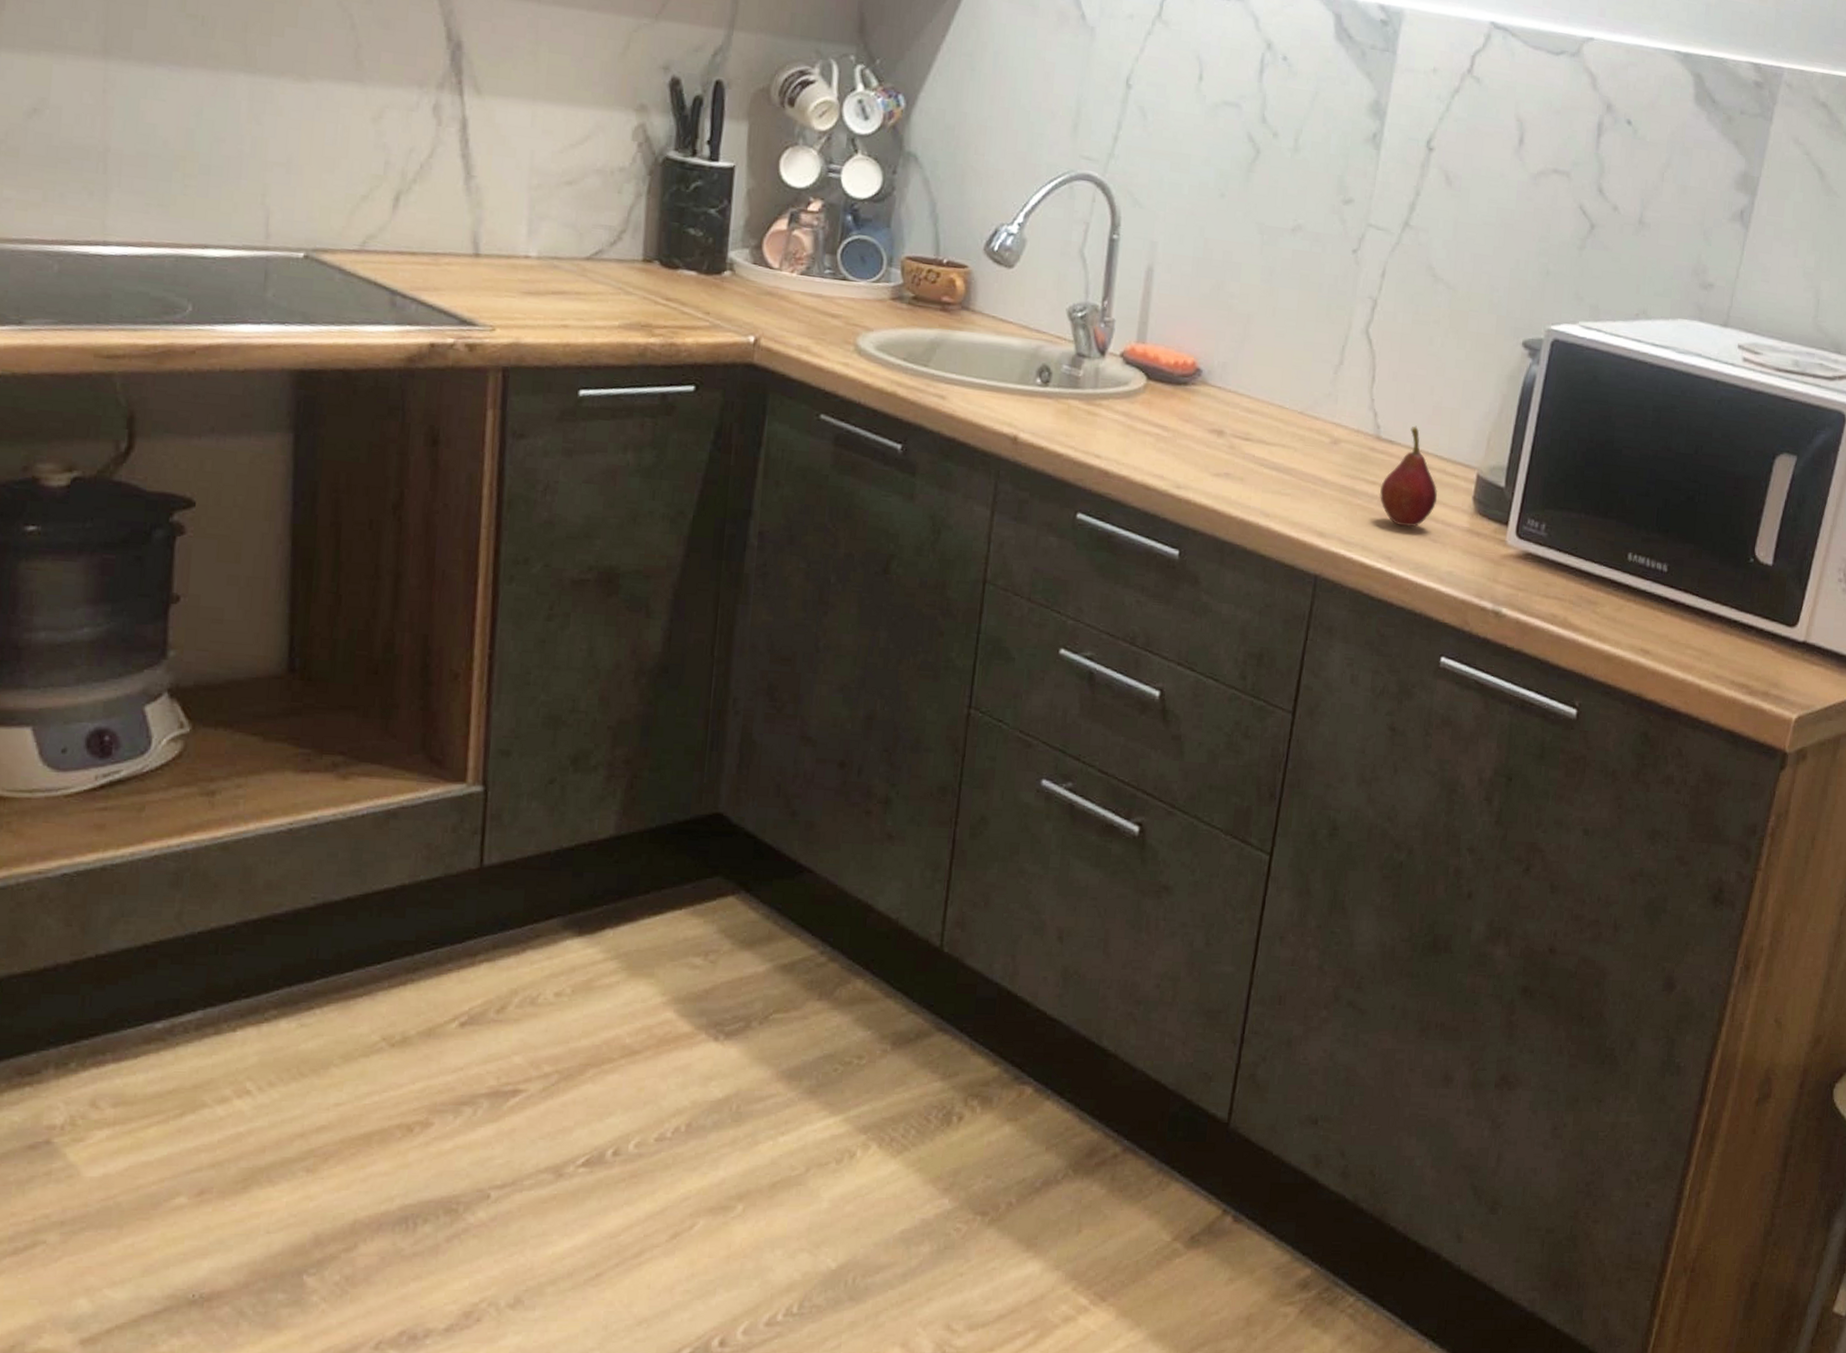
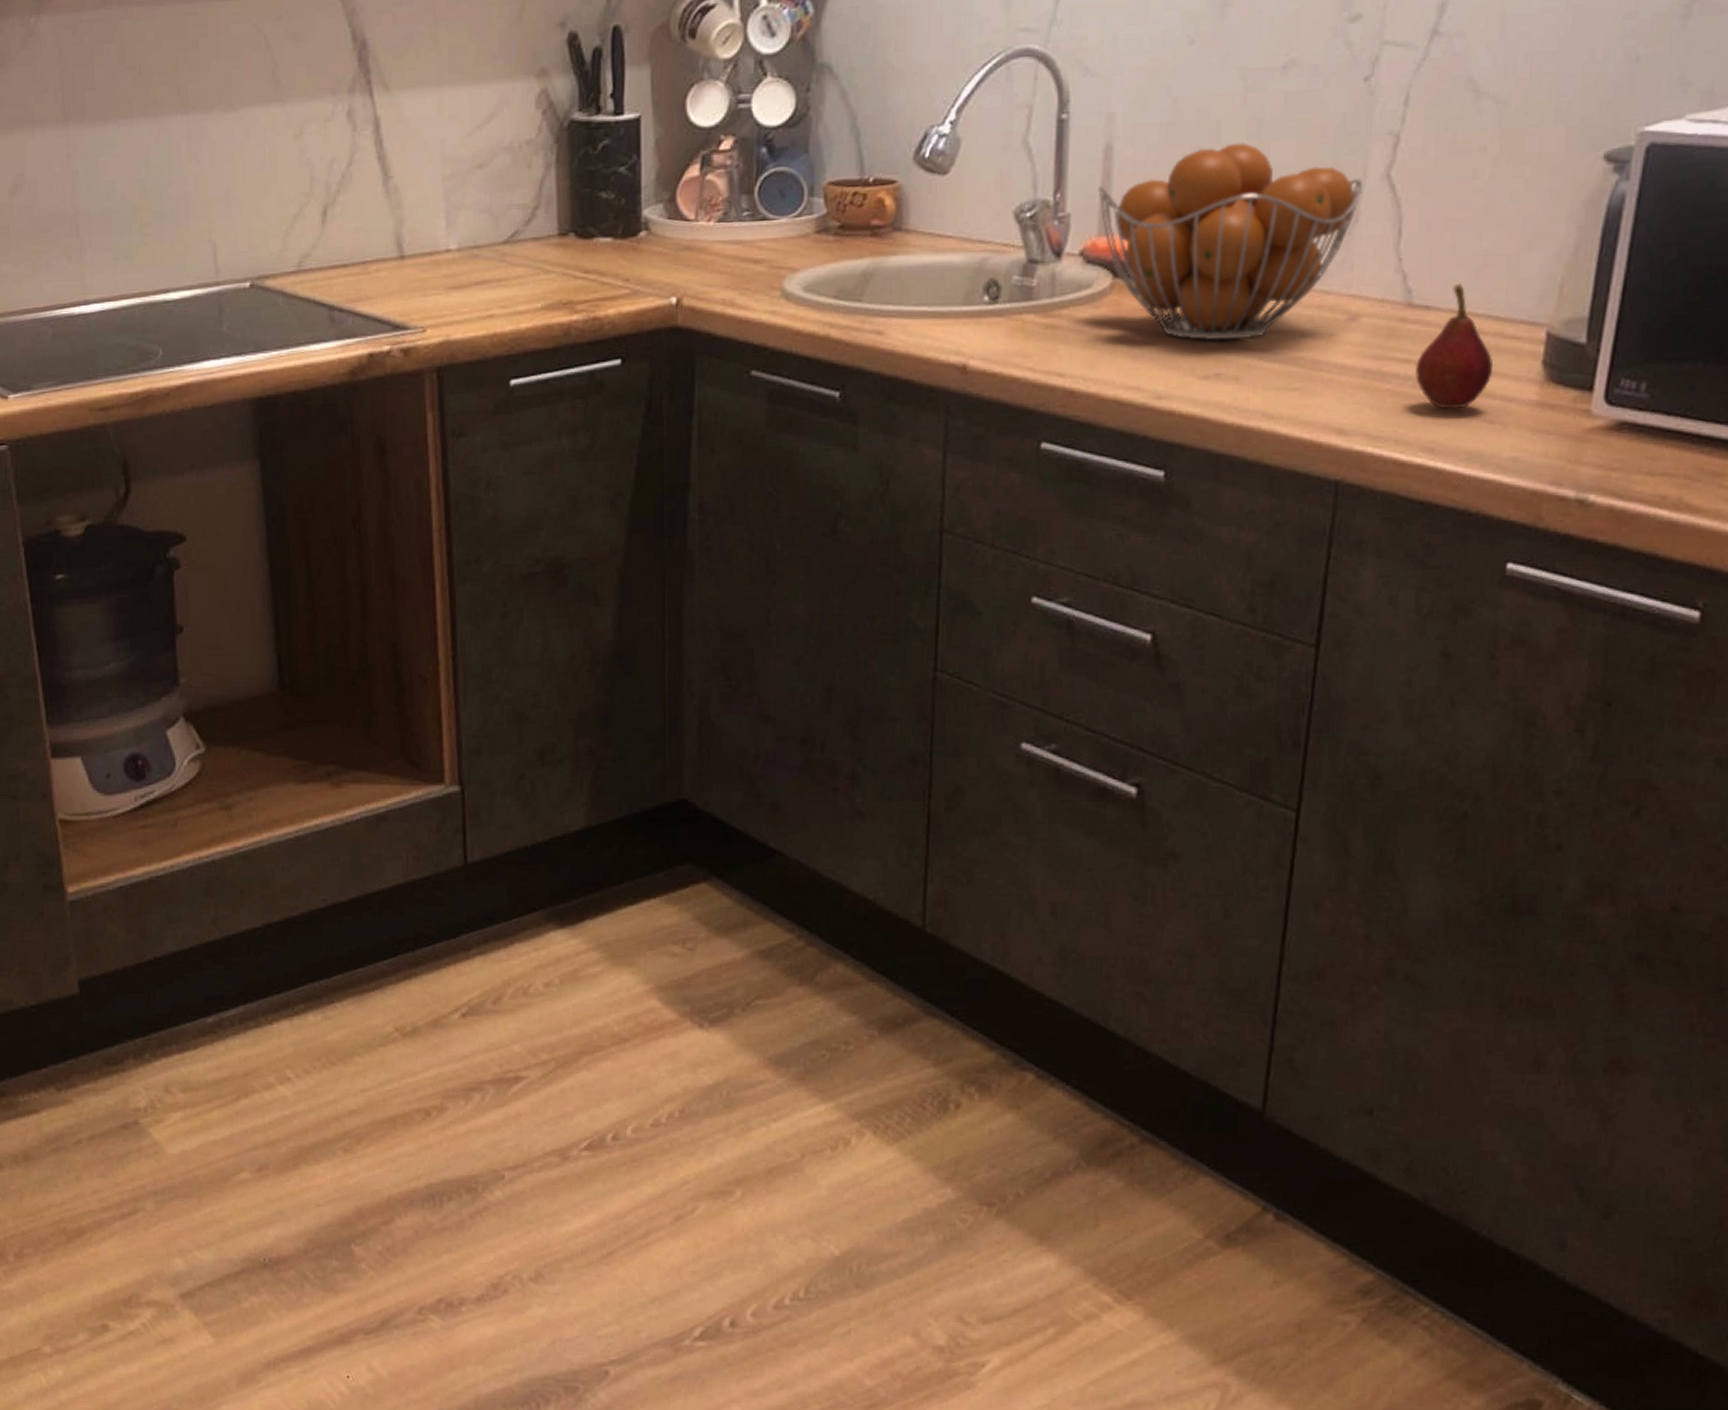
fruit basket: none [1139,283,1347,447] -> present [1098,142,1362,341]

